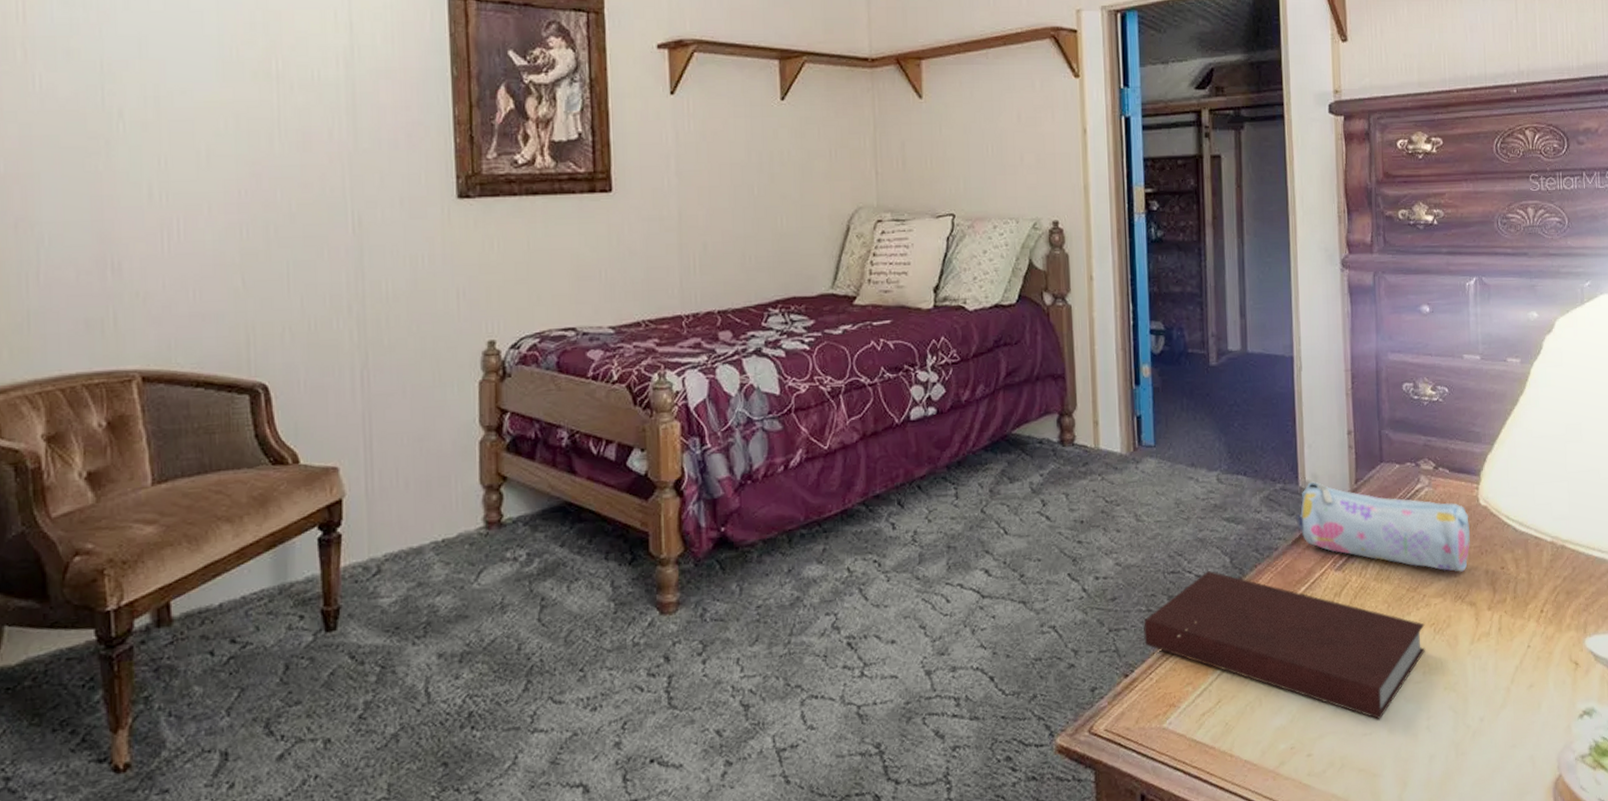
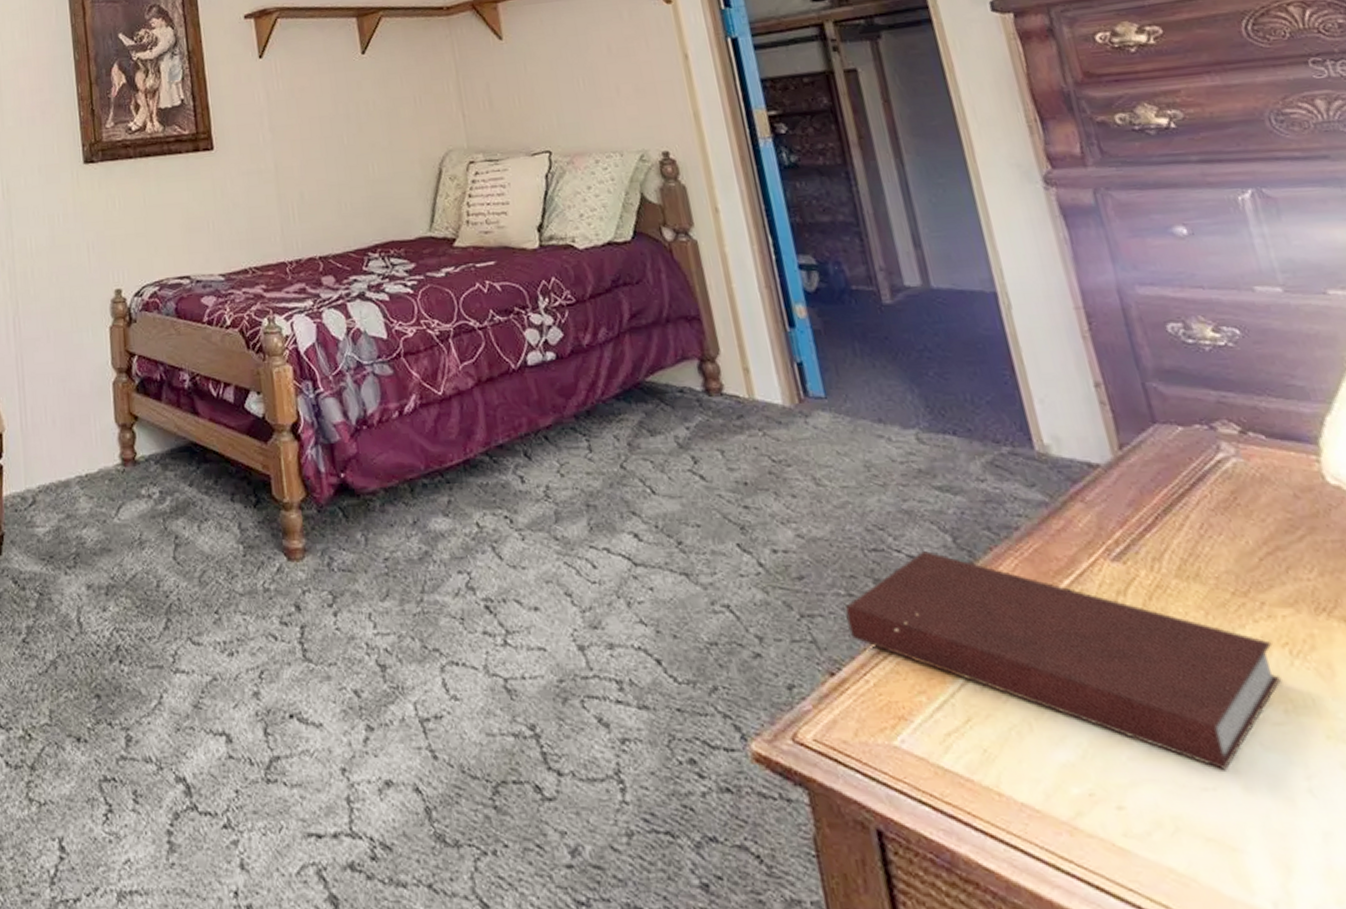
pencil case: present [1296,481,1470,572] -> none [1037,445,1326,574]

